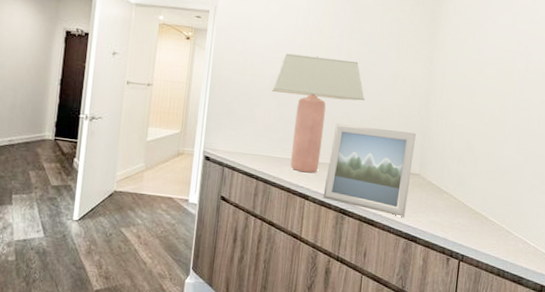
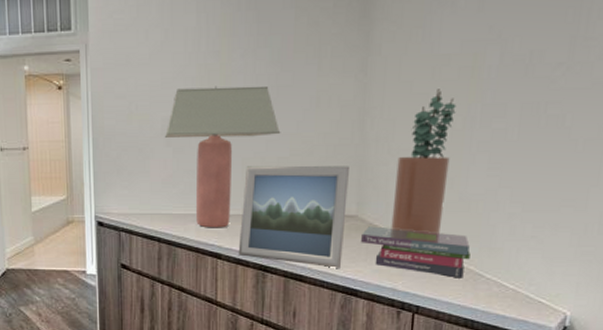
books: none [422,184,503,234] -> present [361,226,471,278]
vase: none [445,82,496,196] -> present [391,89,457,235]

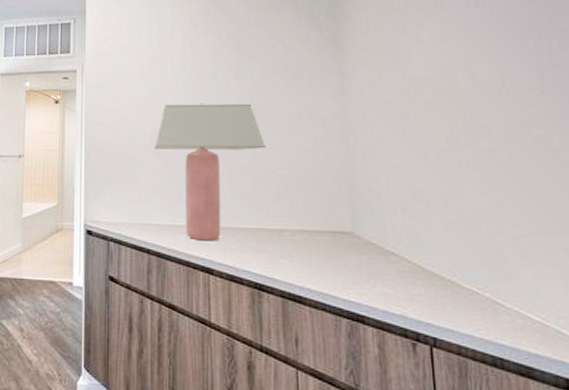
picture frame: present [238,165,349,268] -> none [231,178,343,290]
books: present [361,226,471,278] -> none [360,244,483,307]
vase: present [391,89,457,235] -> none [387,109,446,256]

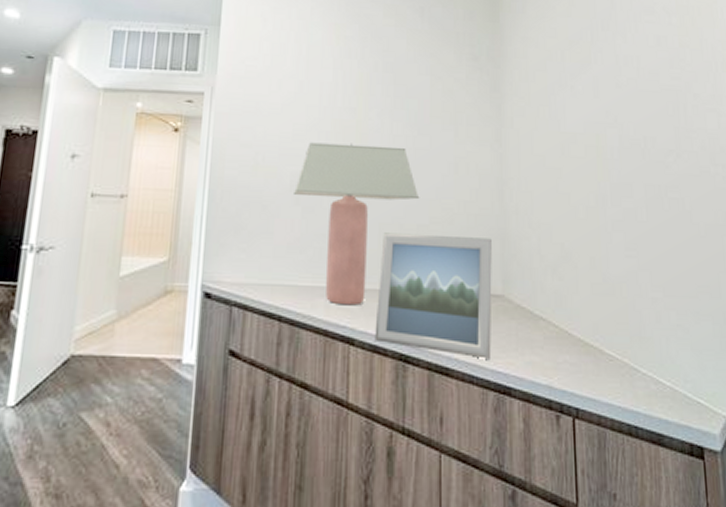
picture frame: none [231,178,343,290] -> present [374,232,492,359]

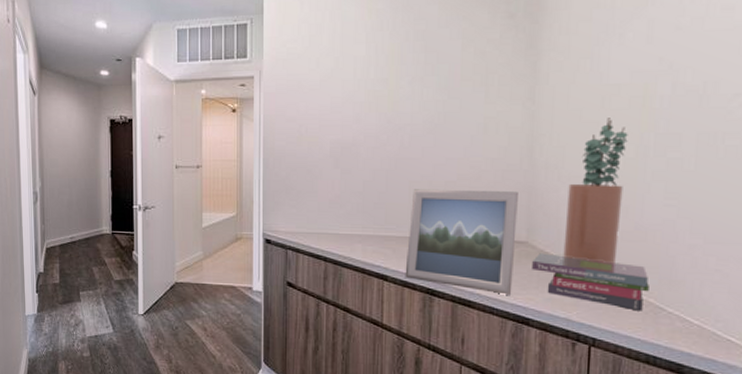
table lamp: present [294,142,420,306] -> none [334,111,448,250]
books: none [510,308,623,373] -> present [532,253,649,311]
vase: none [538,165,590,320] -> present [563,118,628,264]

